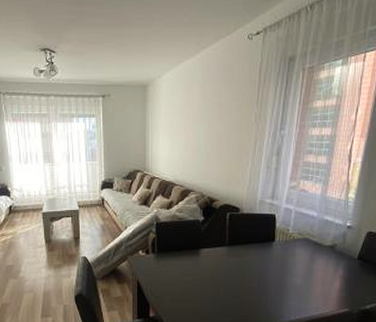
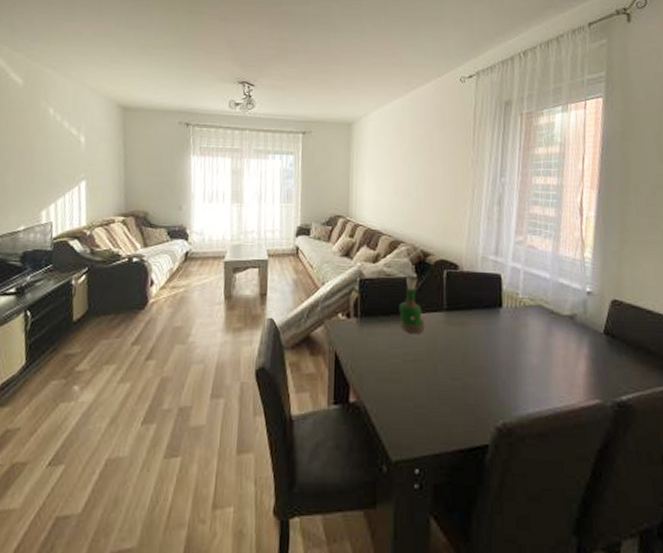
grog bottle: none [189,217,211,264] -> present [399,274,425,333]

